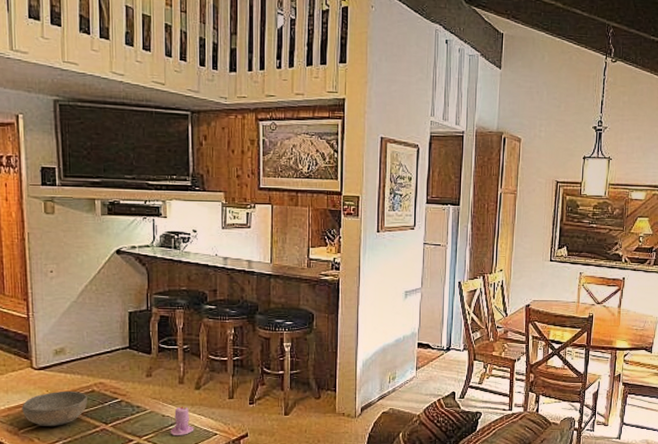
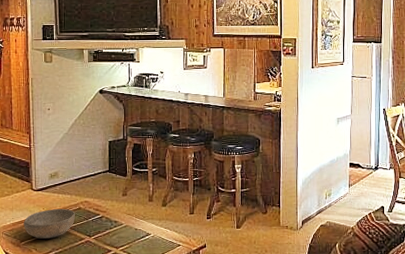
candle: present [170,405,194,436] -> none [141,220,161,247]

